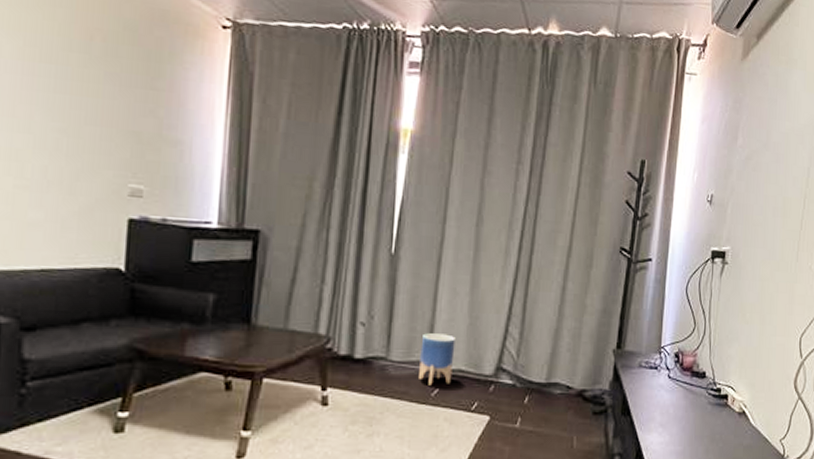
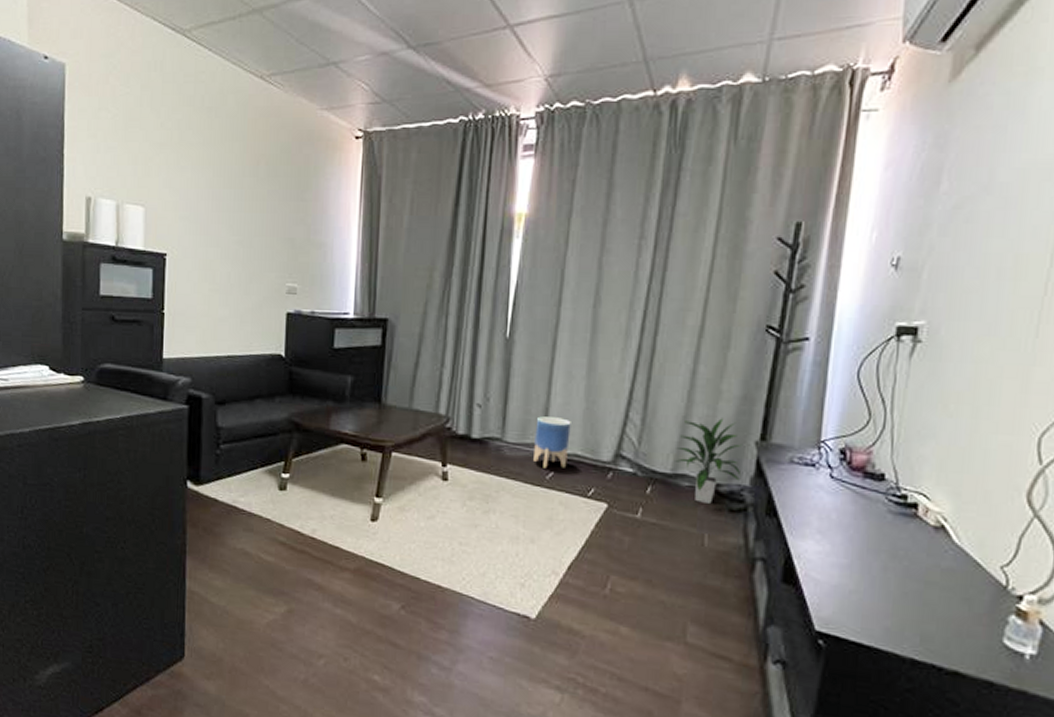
indoor plant: none [549,330,603,408] -> present [675,418,742,504]

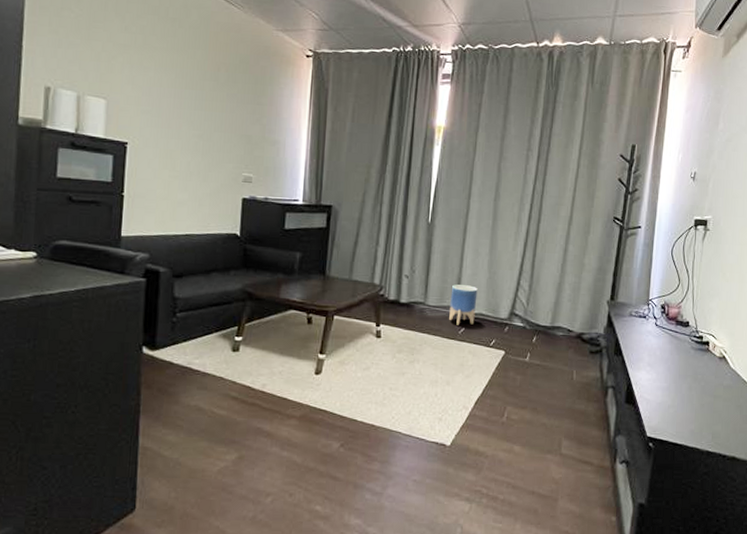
indoor plant: present [675,418,742,504] -> none [553,284,598,348]

